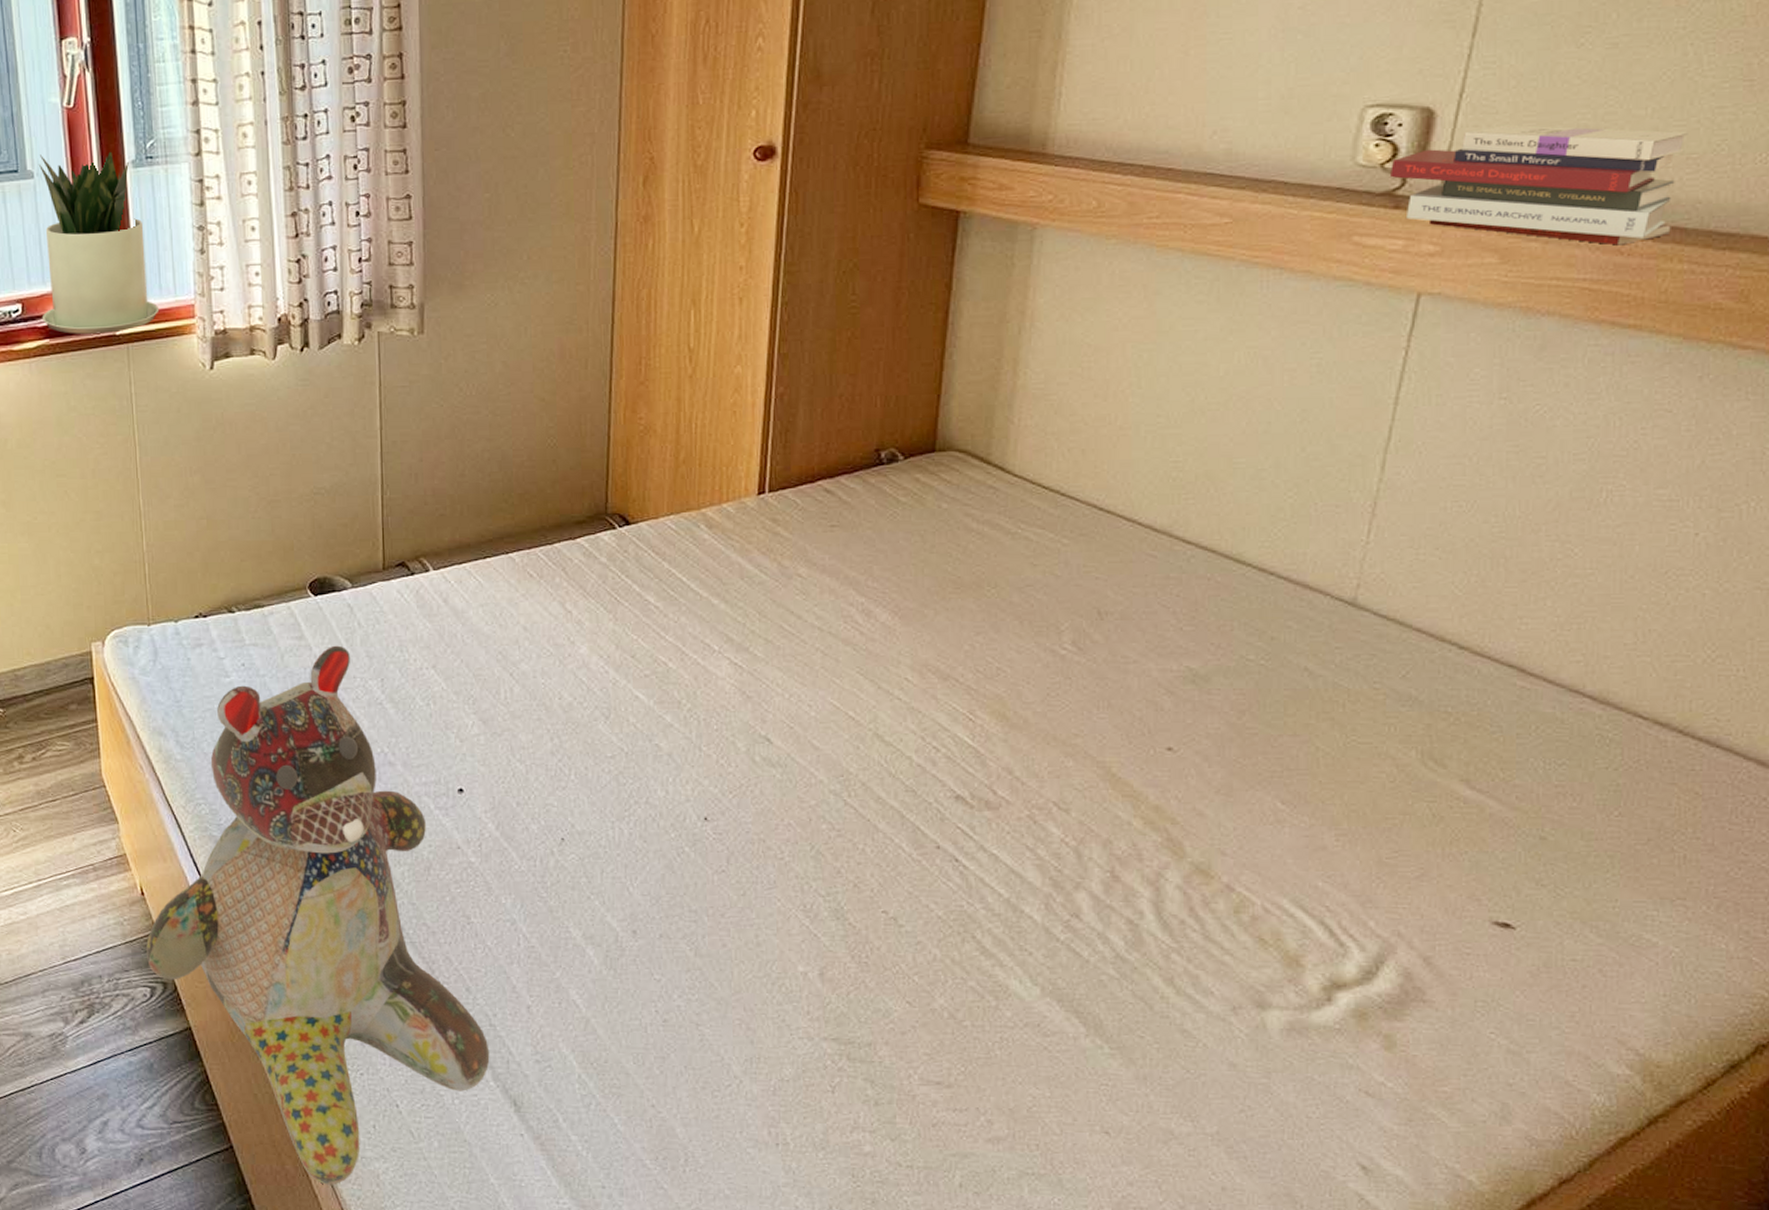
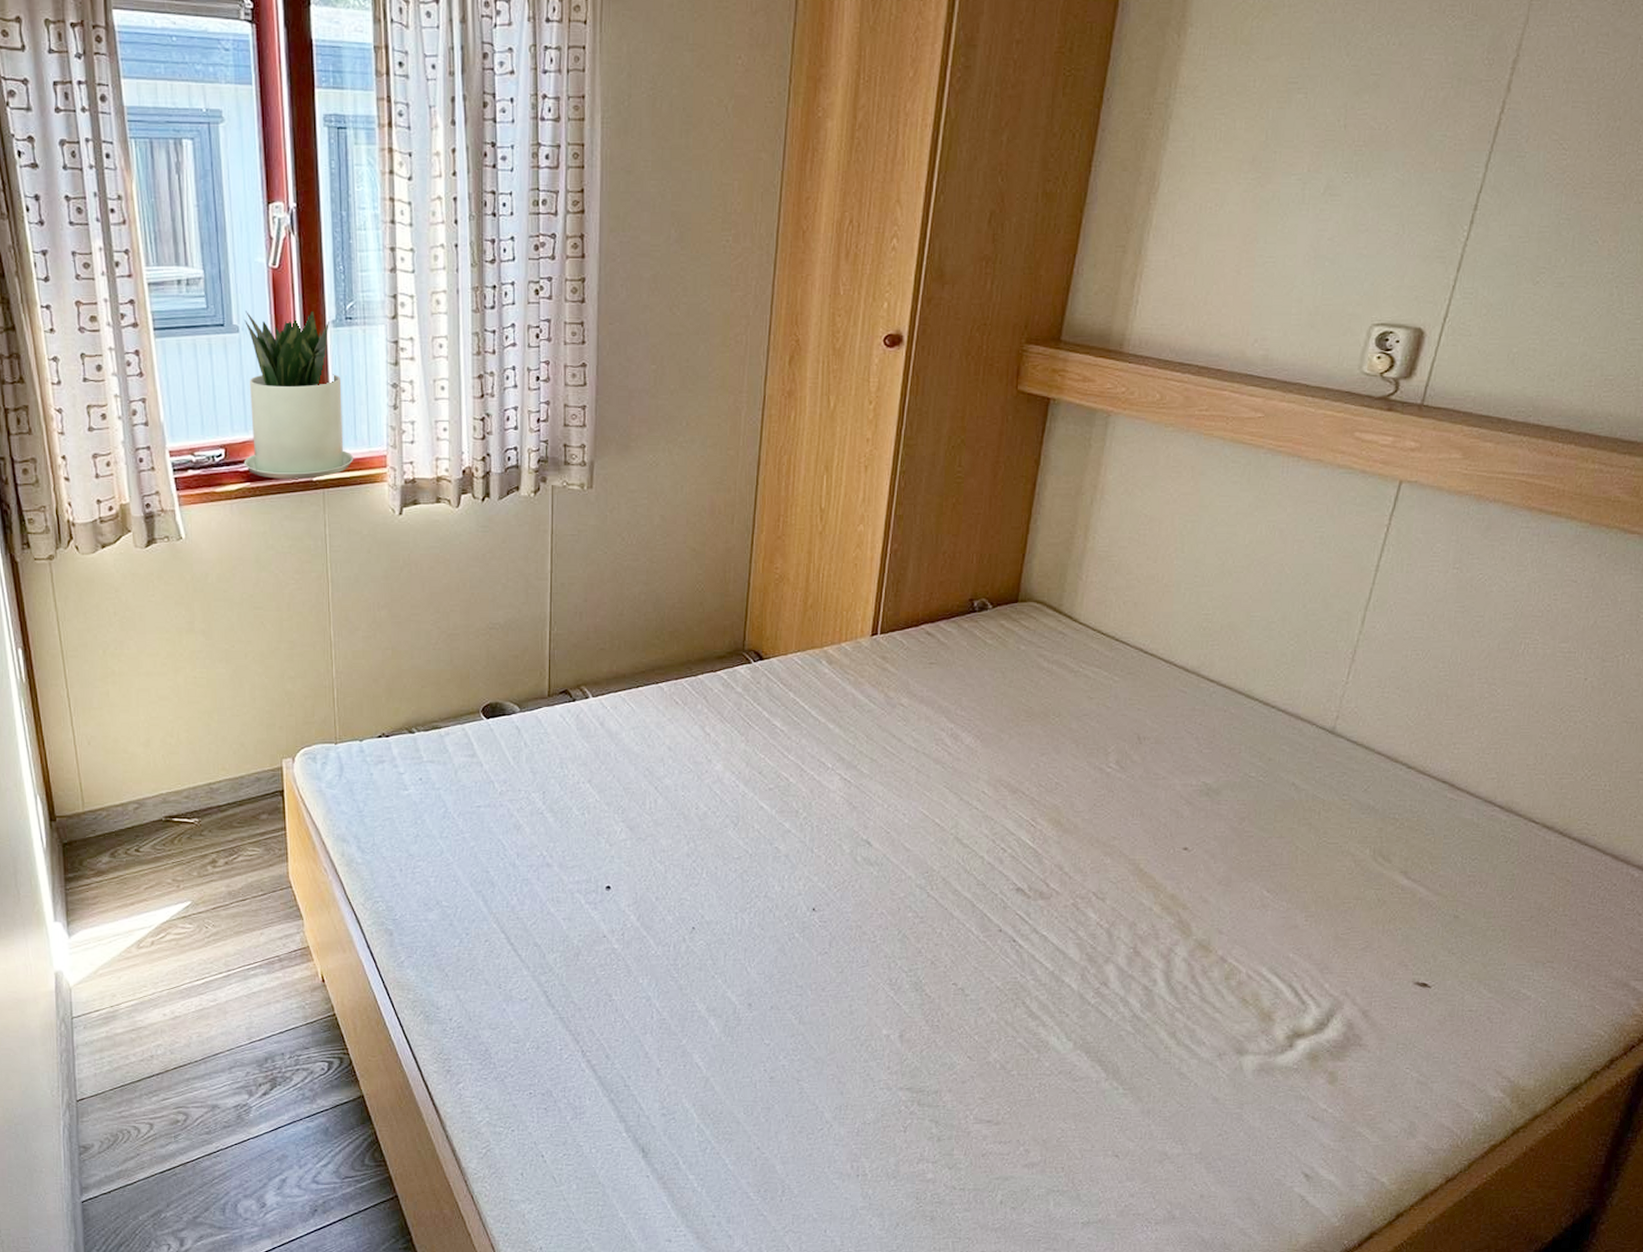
stuffed bear: present [146,645,490,1185] -> none [324,762,623,1225]
books: present [1391,124,1688,246] -> none [1387,345,1608,448]

